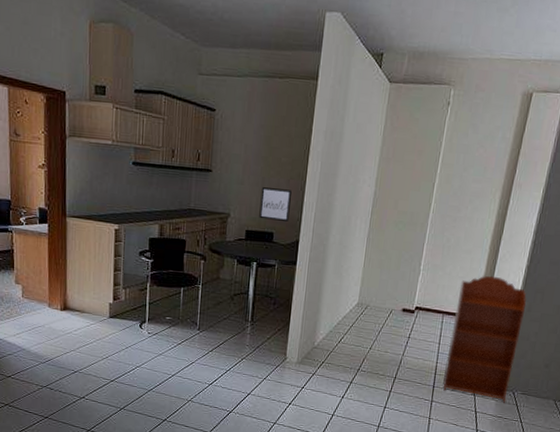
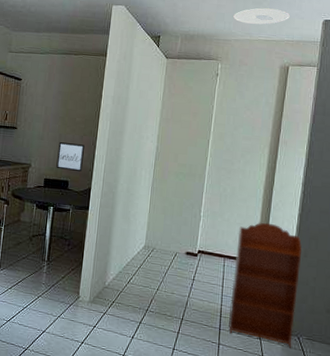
ceiling light: none [473,16,541,39] -> present [233,8,290,25]

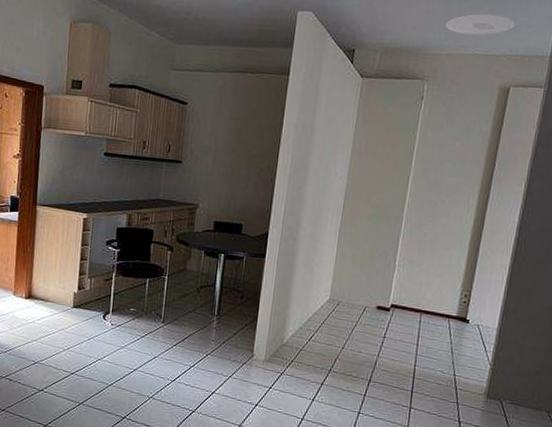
wall art: present [56,142,85,172] -> none [228,179,262,213]
bookcase: present [228,222,302,348] -> none [422,272,512,413]

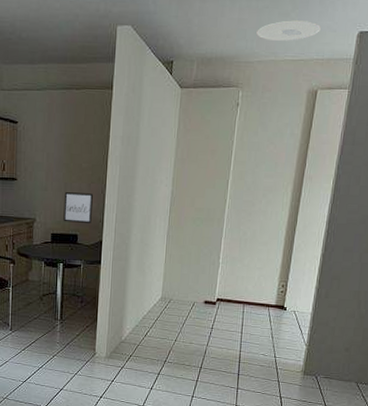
wall art: none [228,179,262,213] -> present [63,192,94,223]

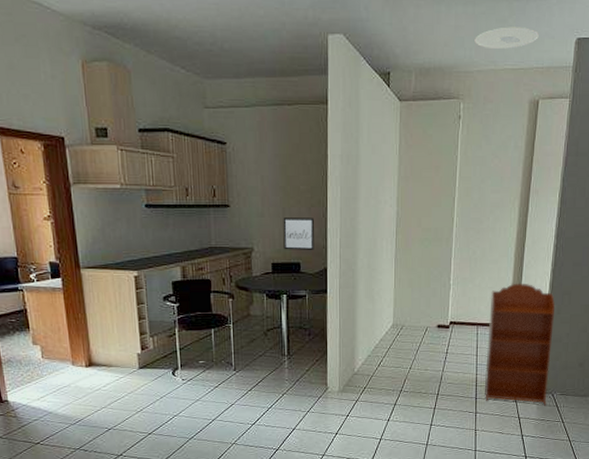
bookcase: none [247,265,324,387] -> present [484,283,556,406]

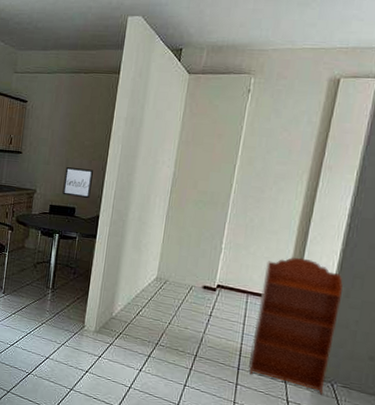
ceiling light: present [475,27,539,49] -> none [272,10,346,30]

